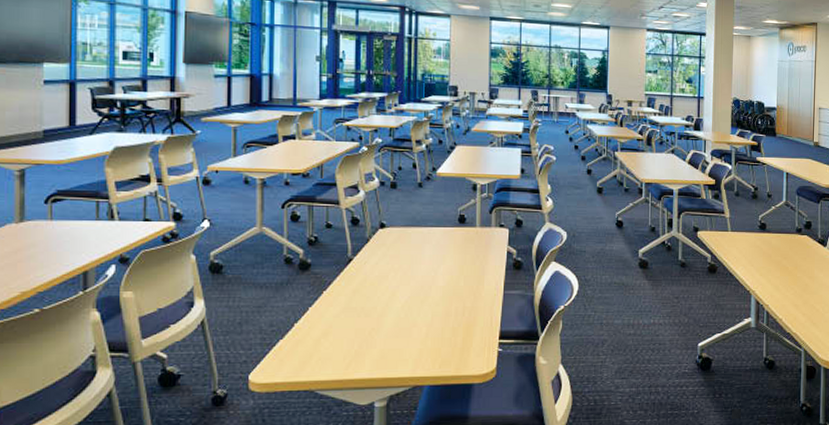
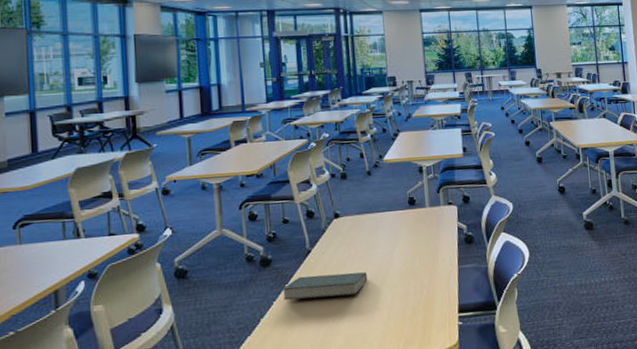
book: none [320,284,409,309] -> present [283,272,368,300]

